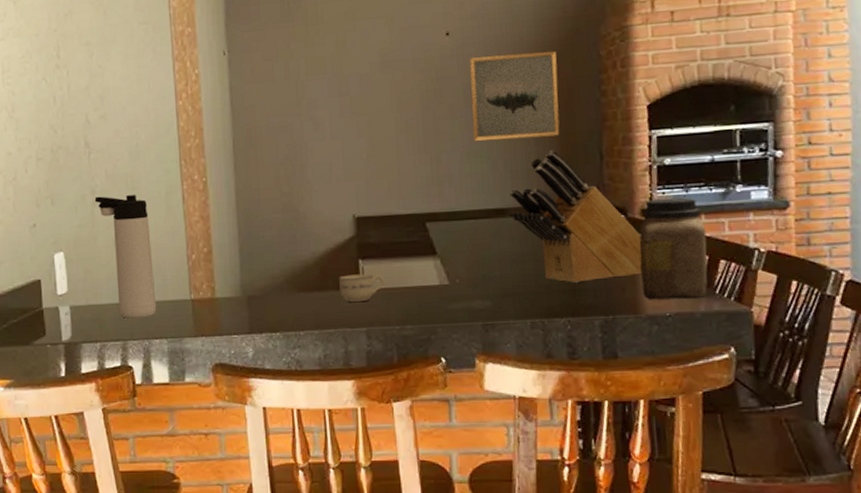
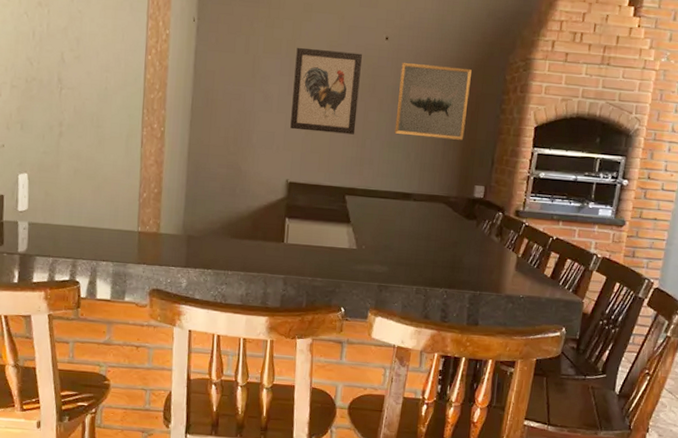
thermos bottle: present [94,195,157,319] -> none [61,129,109,241]
cup: present [339,273,384,303] -> none [266,229,304,254]
wall art: none [344,56,427,156] -> present [290,47,362,135]
knife block: present [510,150,643,284] -> none [415,151,512,263]
jar: present [639,197,709,300] -> none [505,204,561,287]

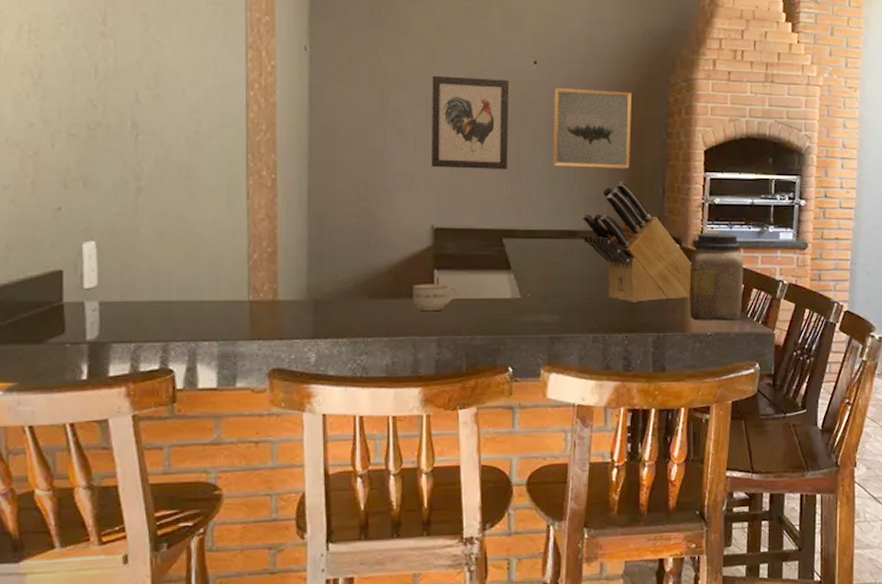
cup: none [266,229,304,254] -> present [413,284,458,312]
knife block: none [415,151,512,263] -> present [582,181,692,304]
jar: none [505,204,561,287] -> present [690,232,744,321]

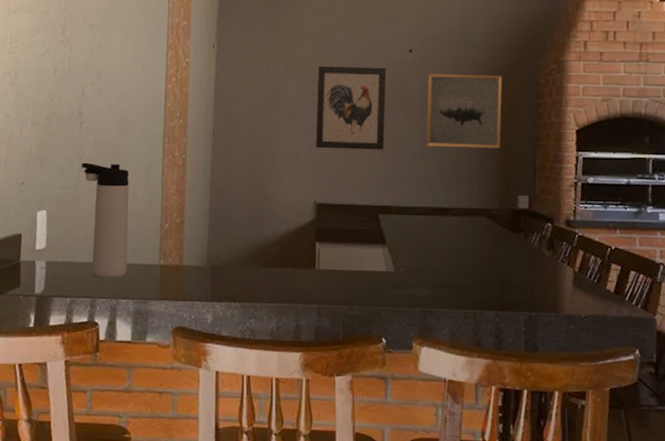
thermos bottle: none [139,183,208,318] -> present [81,162,129,278]
cup: present [413,284,458,312] -> none [296,255,337,281]
knife block: present [582,181,692,304] -> none [454,161,565,281]
jar: present [690,232,744,321] -> none [562,212,620,304]

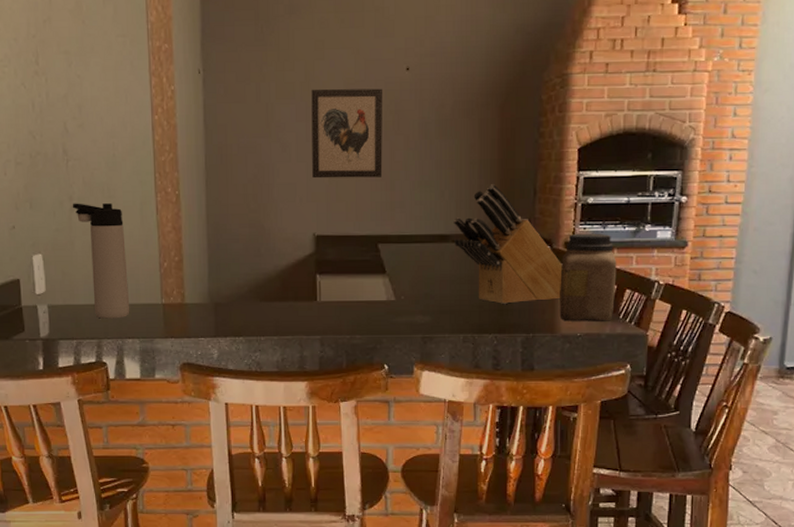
wall art: present [426,74,502,149] -> none [425,92,503,172]
knife block: none [454,161,565,281] -> present [453,184,563,305]
jar: none [562,212,620,304] -> present [559,233,617,323]

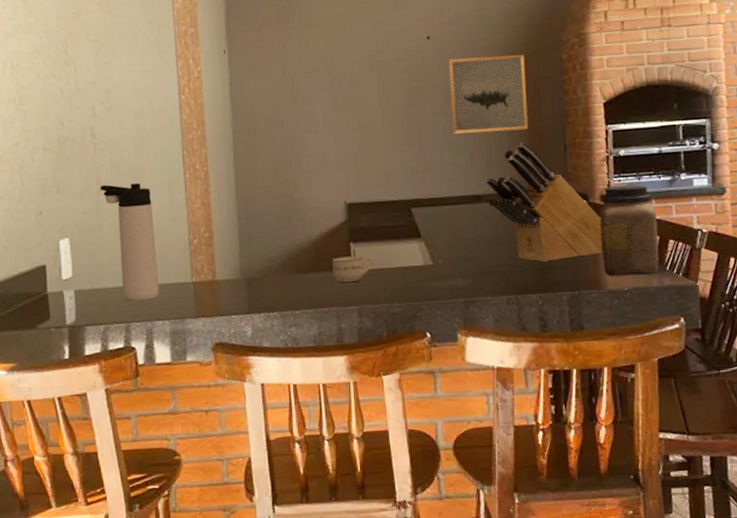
cup: none [298,287,338,313] -> present [332,255,374,283]
wall art: present [311,88,383,179] -> none [335,57,411,147]
wall art: none [425,92,503,172] -> present [448,54,529,134]

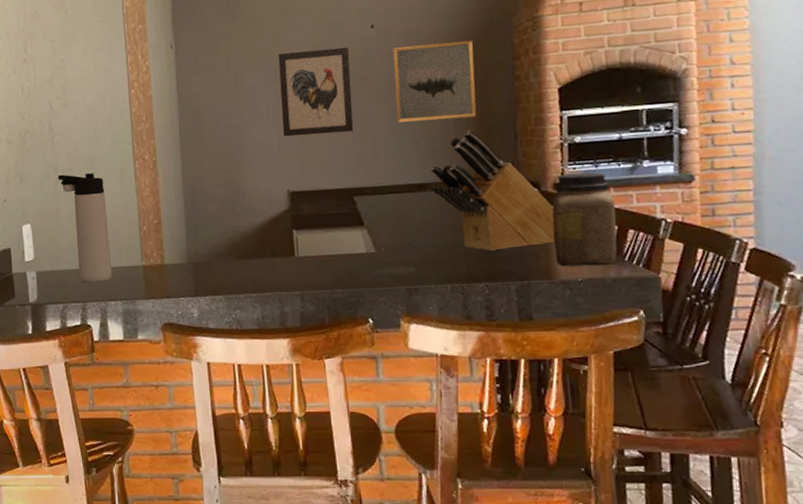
cup: present [332,255,374,283] -> none [275,242,316,269]
wall art: none [335,57,411,147] -> present [278,47,354,137]

